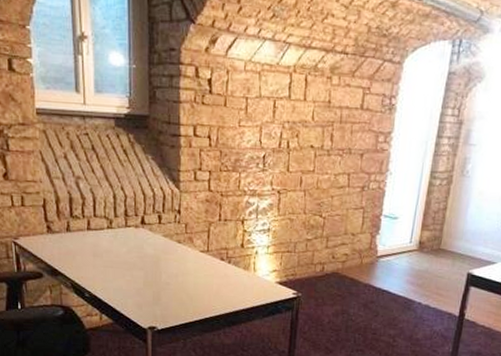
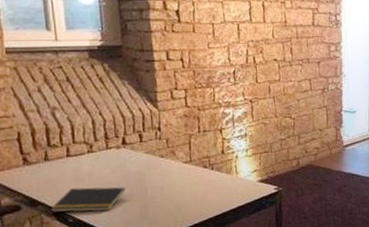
notepad: none [69,263,141,291] -> present [50,187,126,213]

